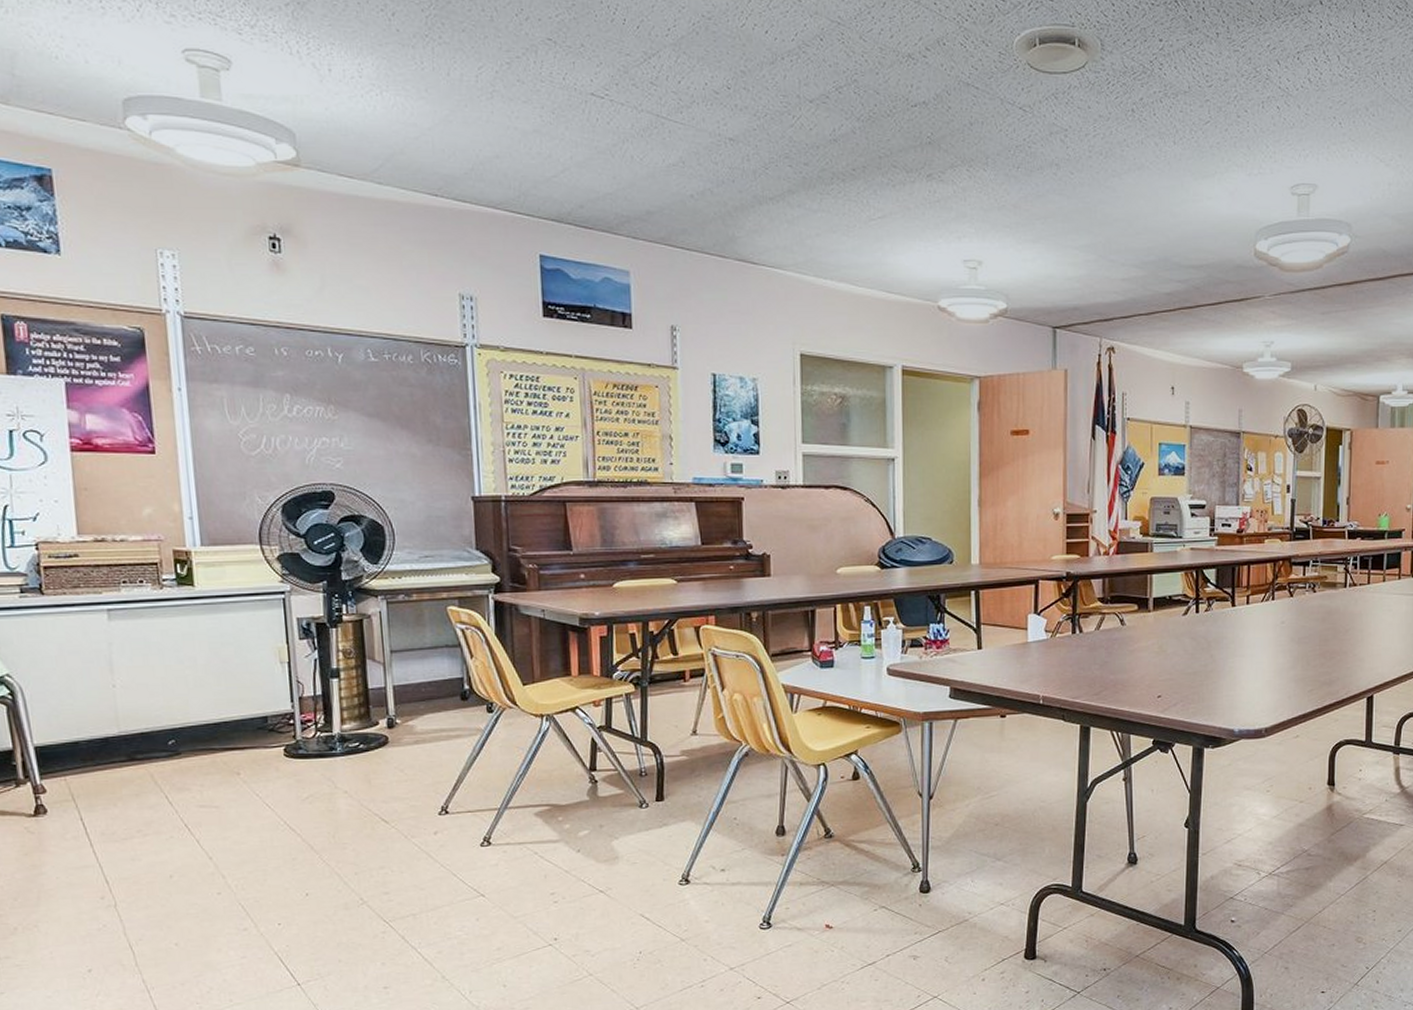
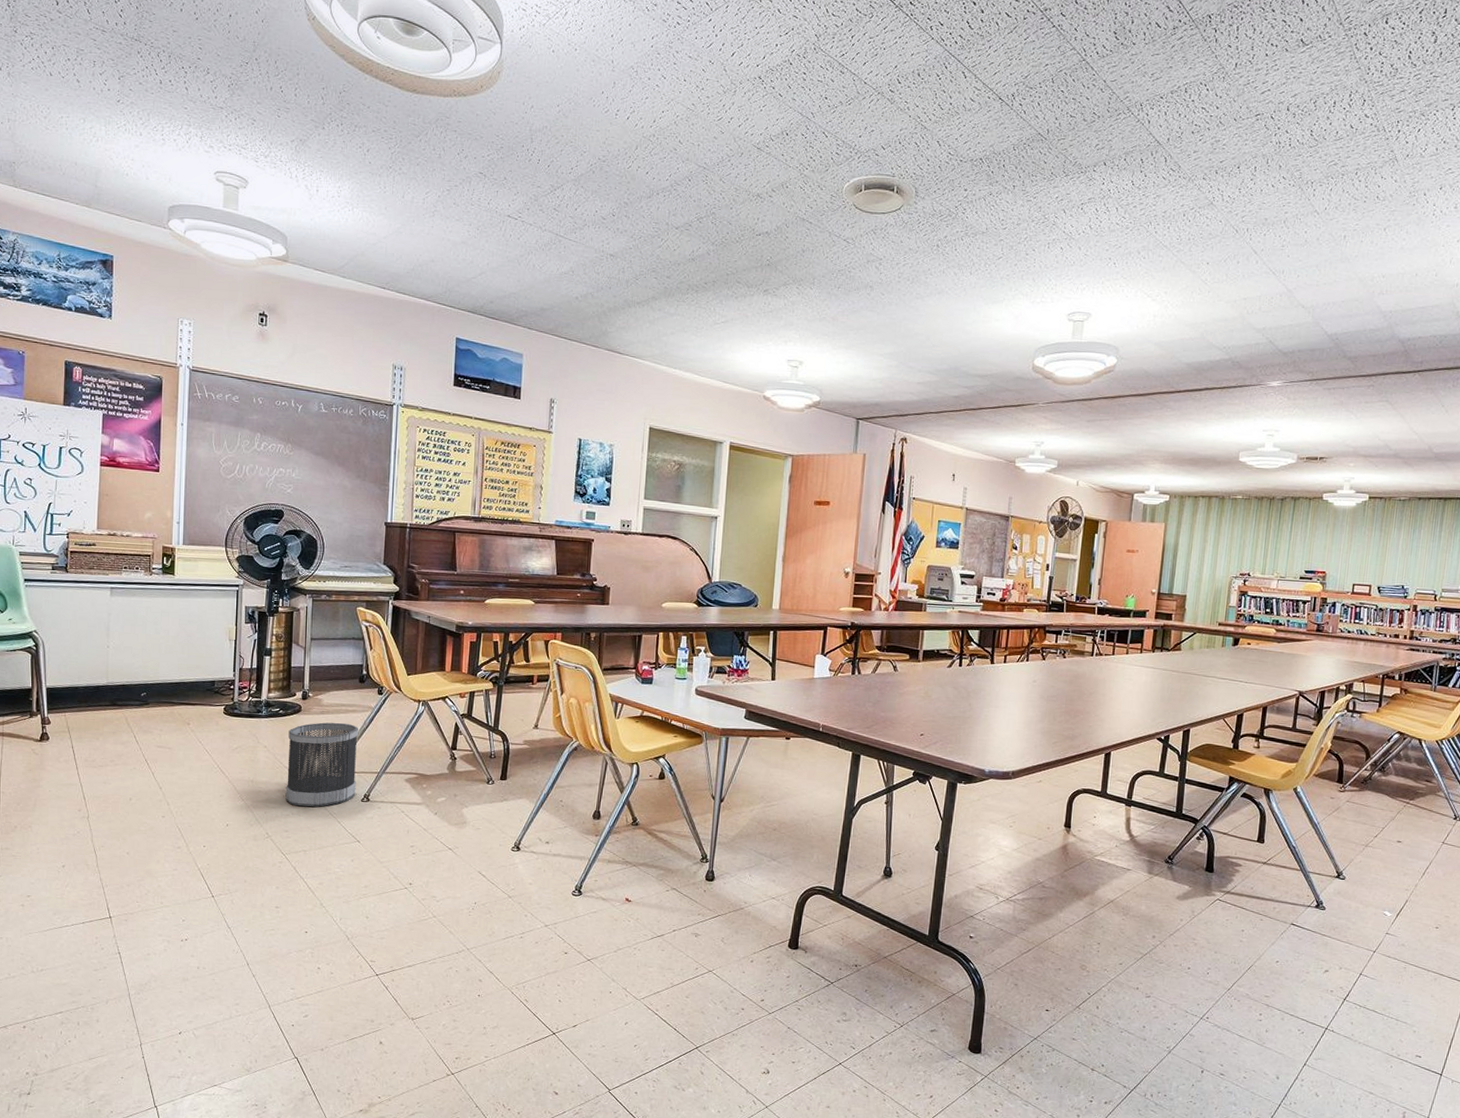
wastebasket: none [374,752,472,861] -> present [285,722,358,807]

